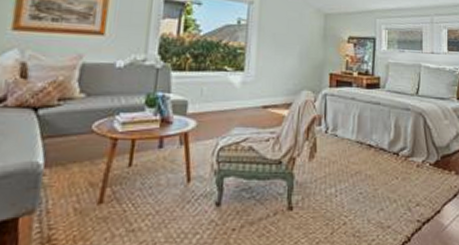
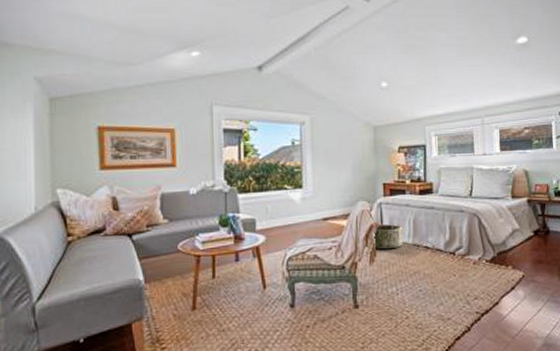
basket: none [315,116,346,144] -> present [374,223,403,249]

